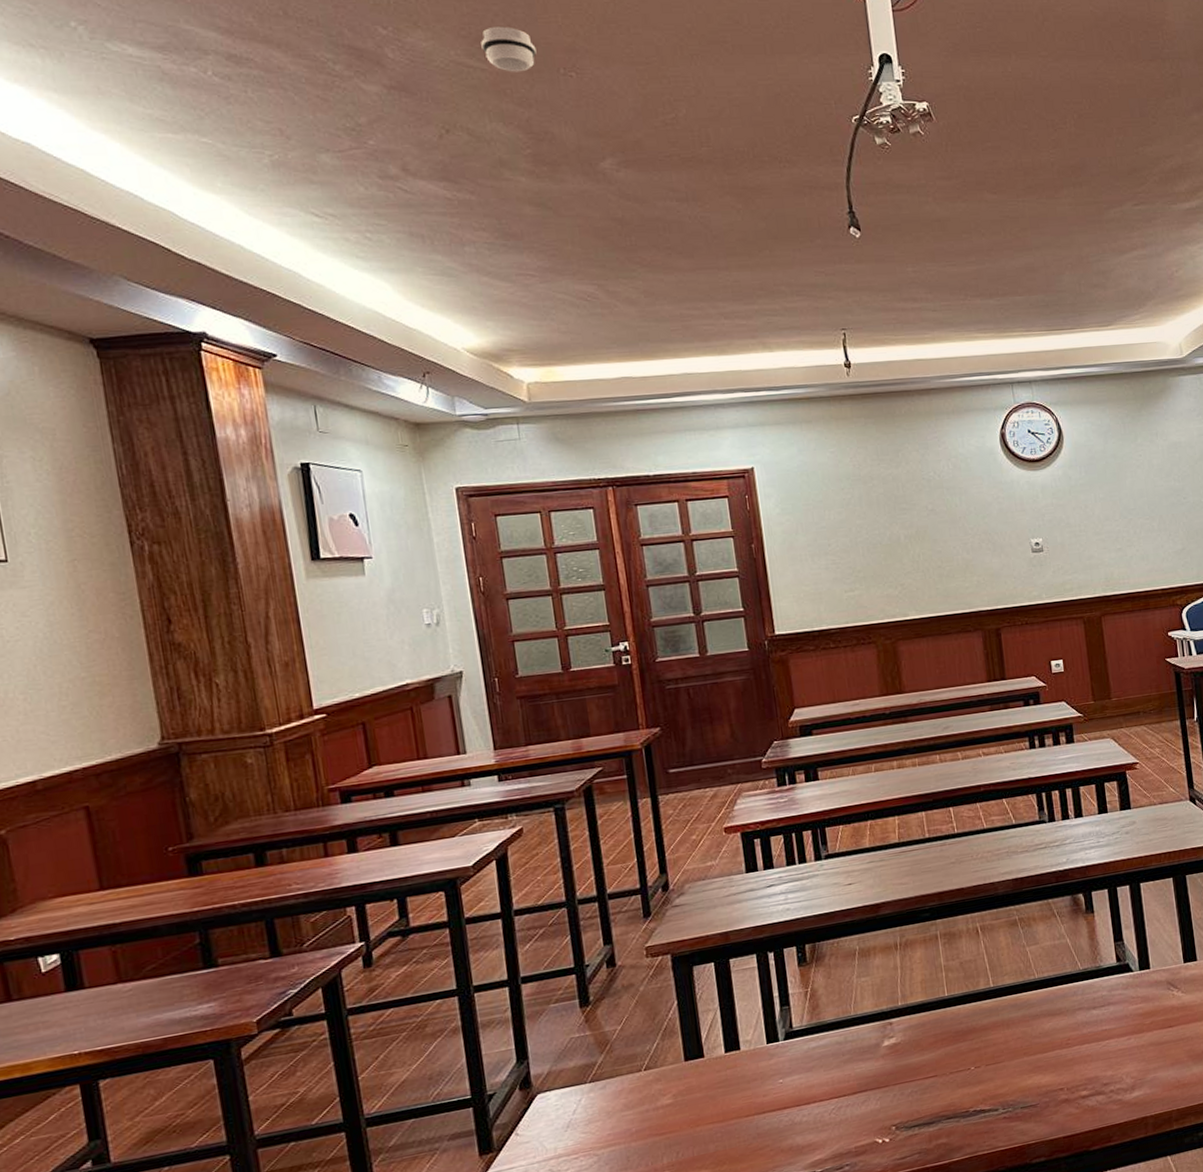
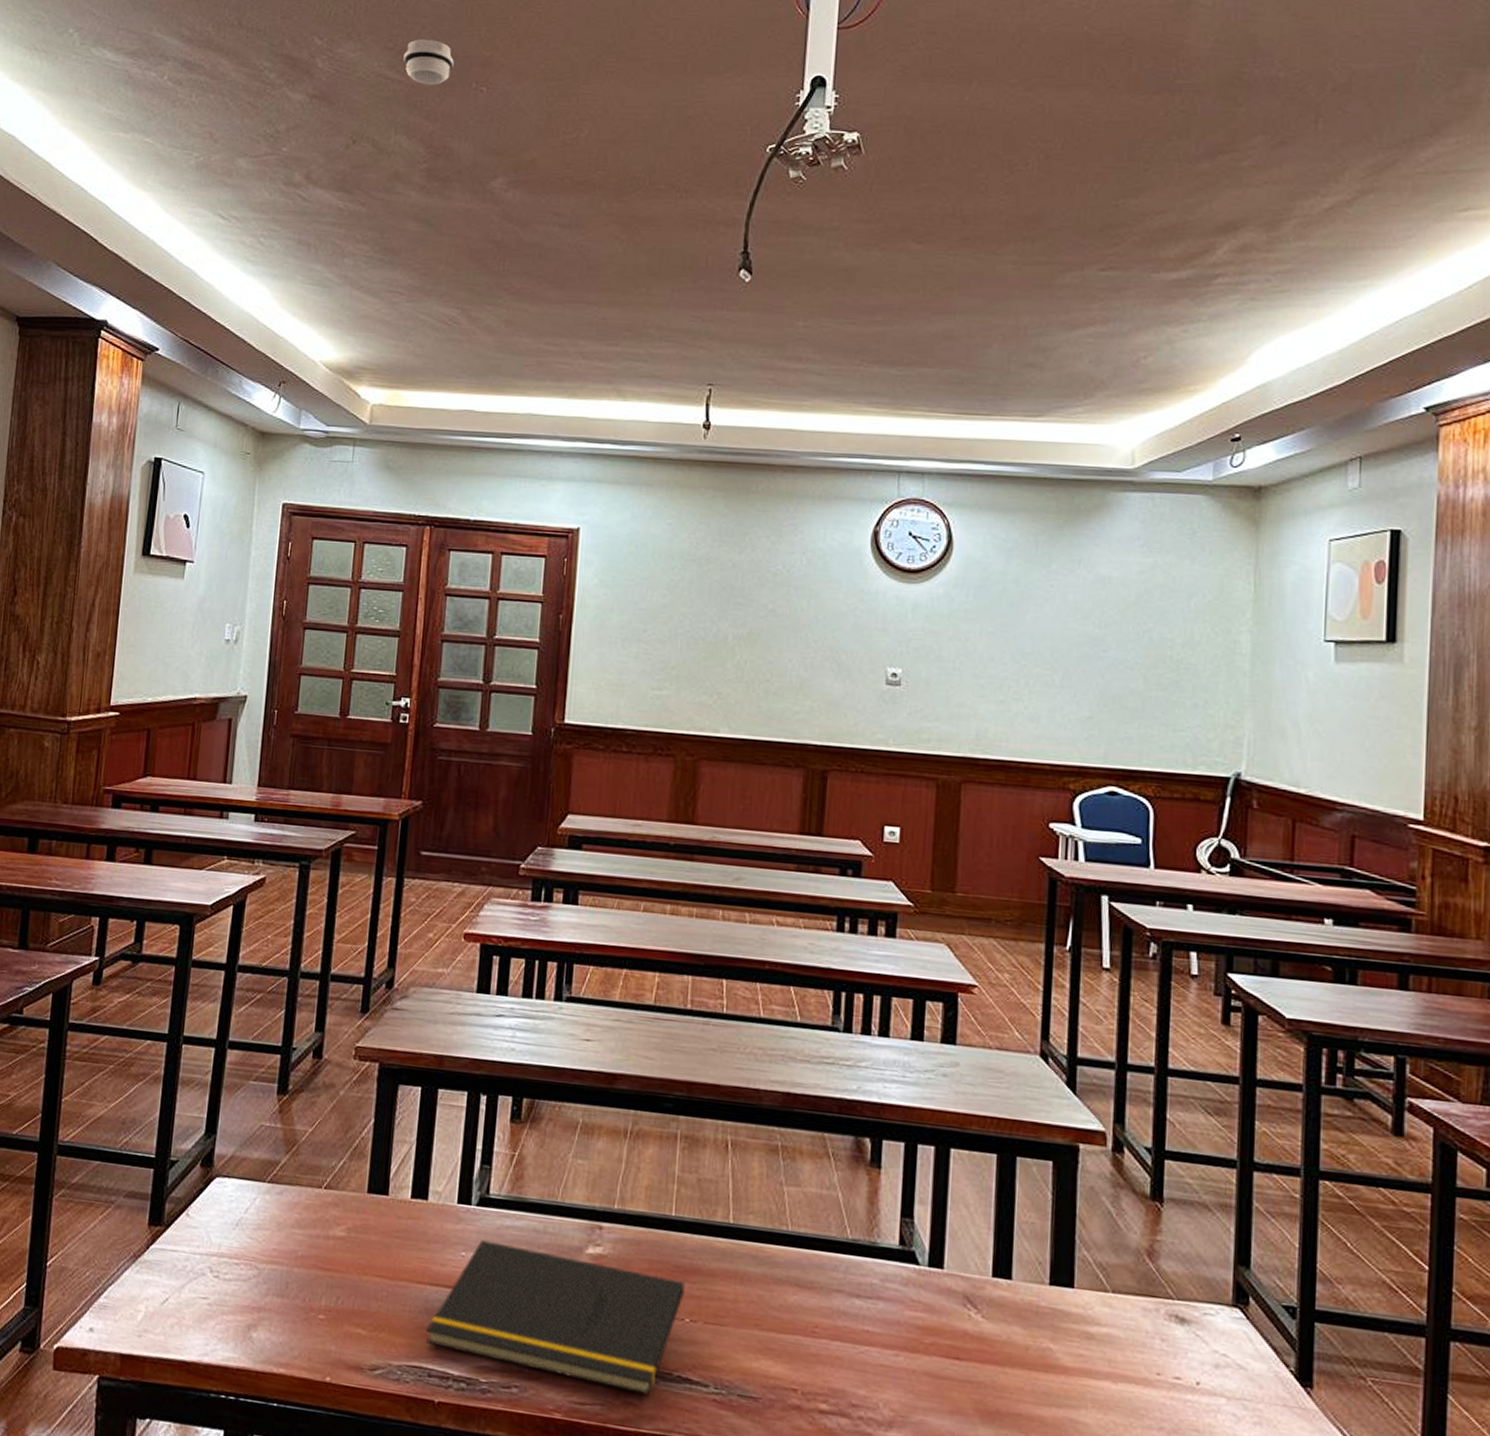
notepad: none [762,1041,968,1160] -> present [426,1240,686,1396]

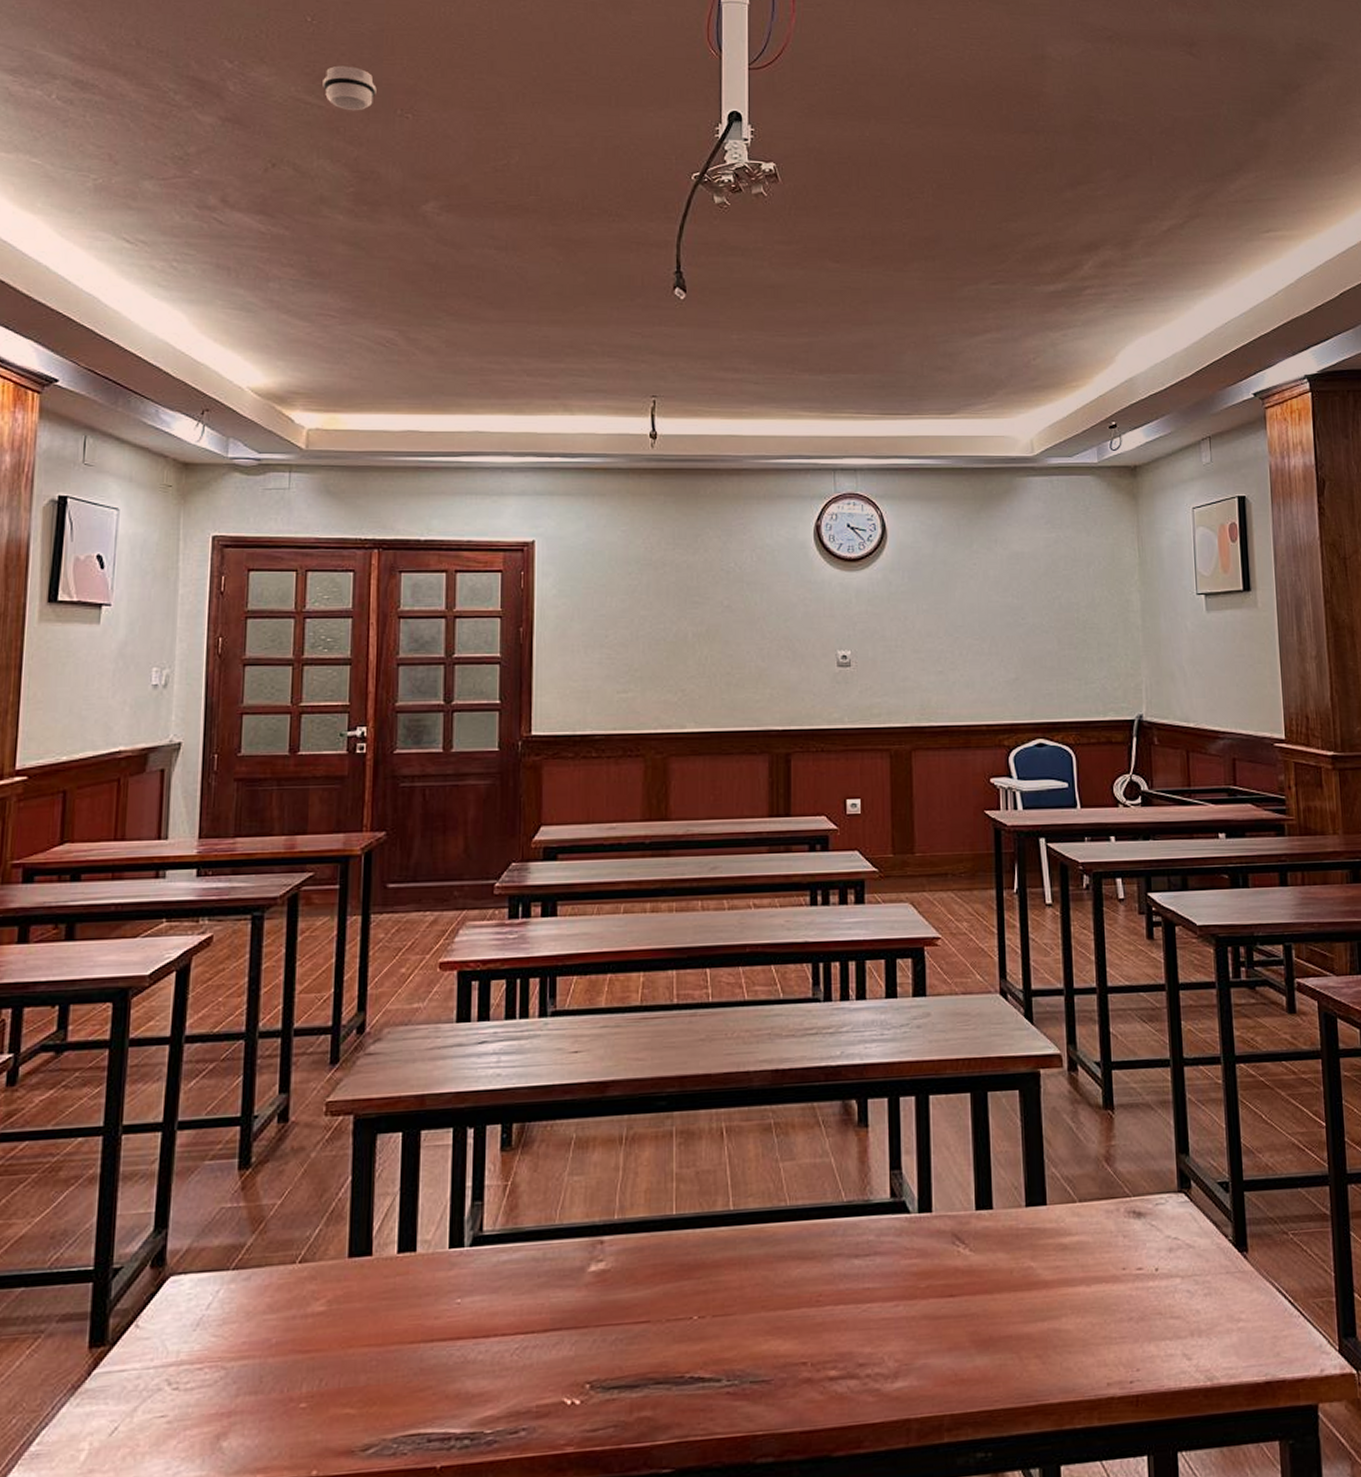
notepad: present [426,1240,686,1396] -> none [422,1278,692,1407]

